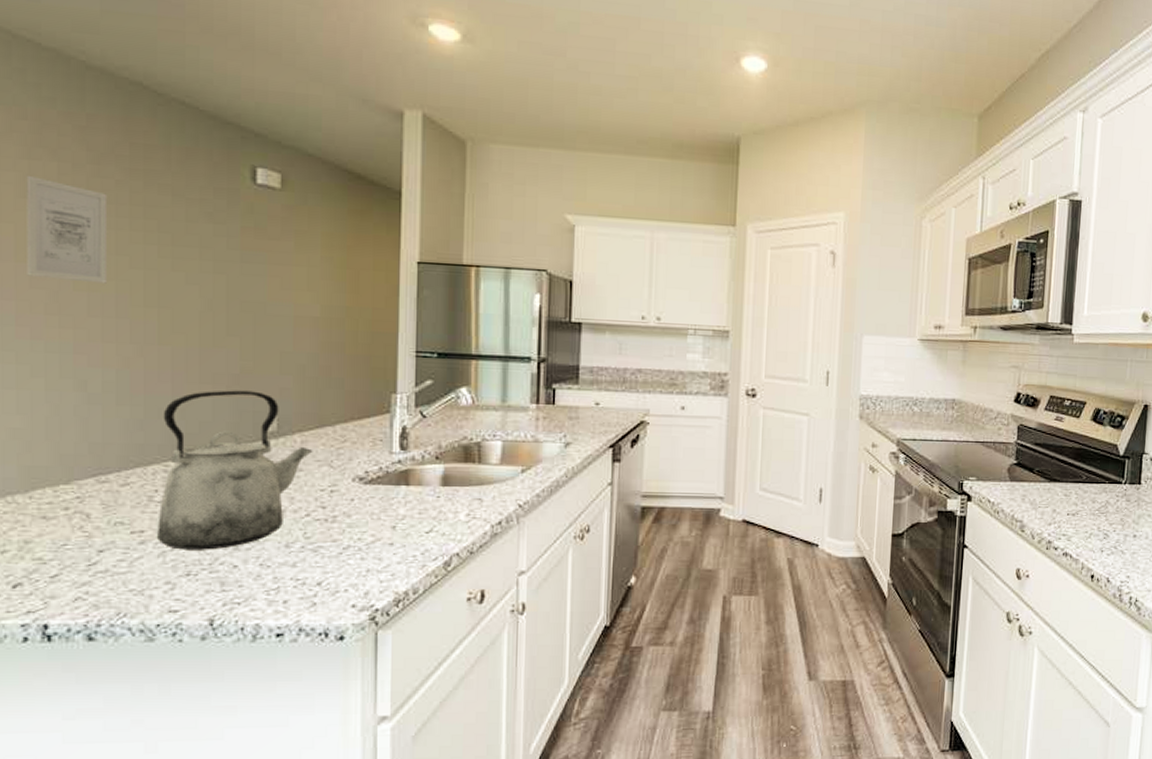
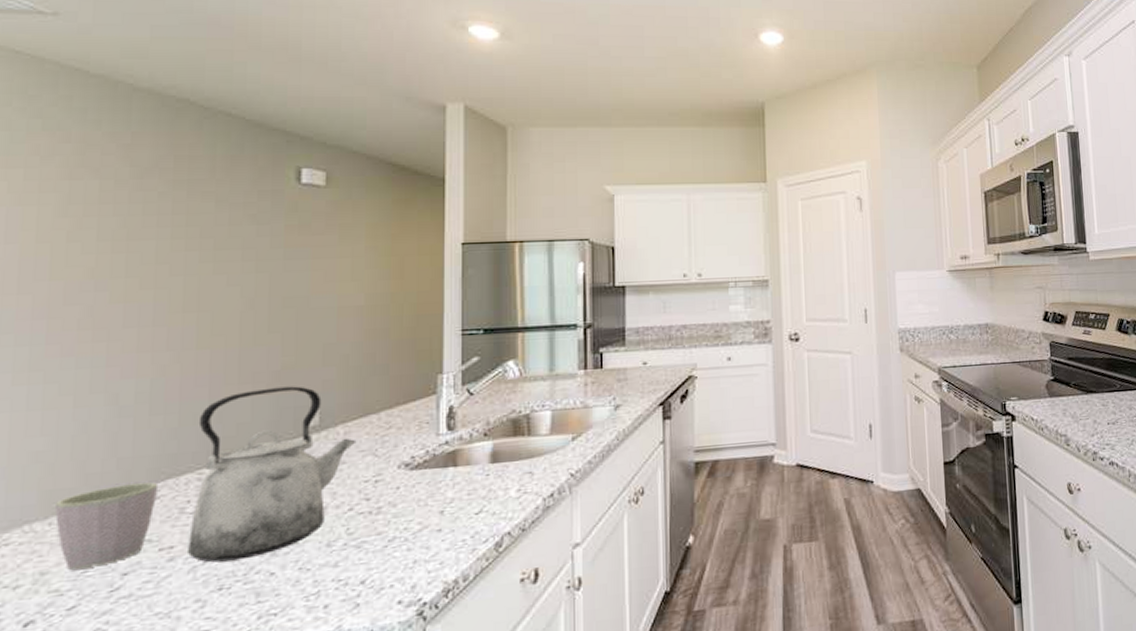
wall art: present [26,175,108,284] -> none [61,194,150,294]
mug: none [35,468,128,542] -> present [55,482,159,570]

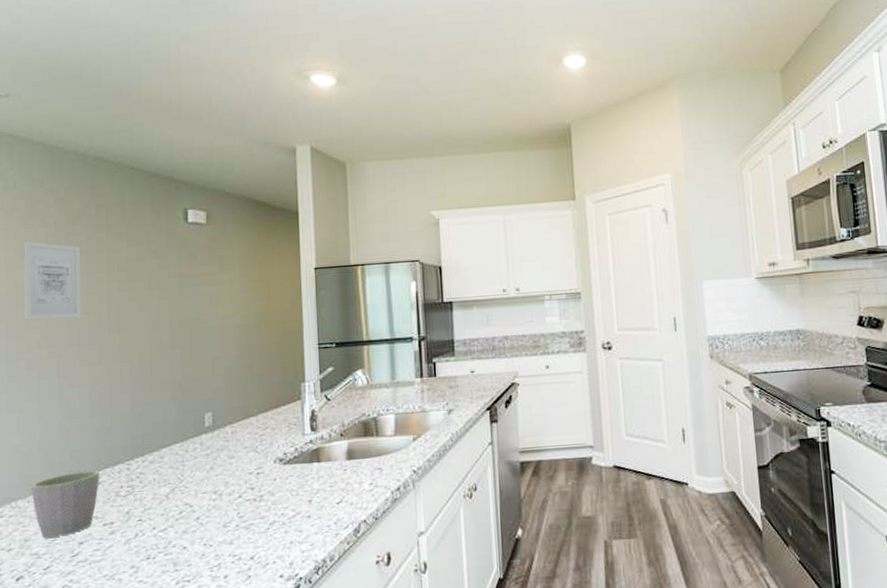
wall art: none [61,194,150,294] -> present [24,240,81,320]
kettle: present [186,386,357,563] -> none [122,393,241,537]

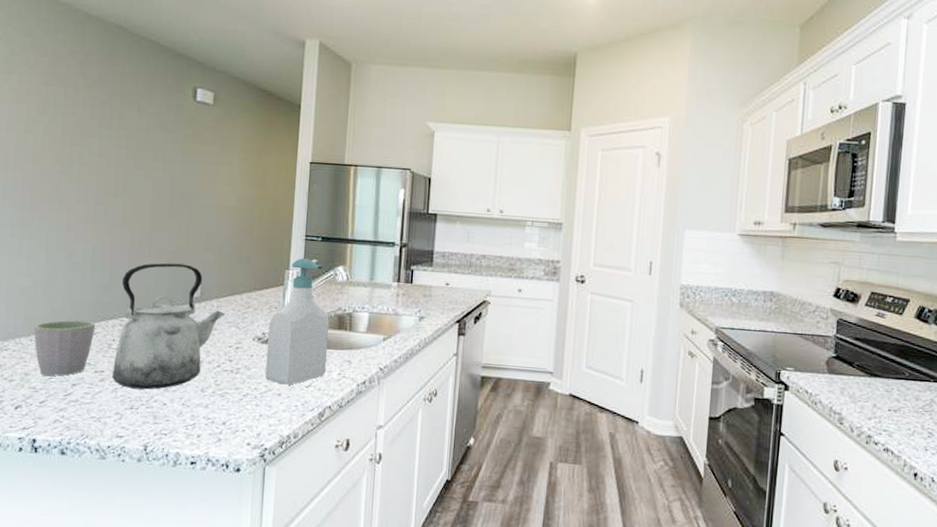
wall art: present [24,240,81,320] -> none [40,97,95,179]
kettle: none [122,393,241,537] -> present [111,263,225,390]
soap bottle: none [289,367,356,505] -> present [265,258,330,385]

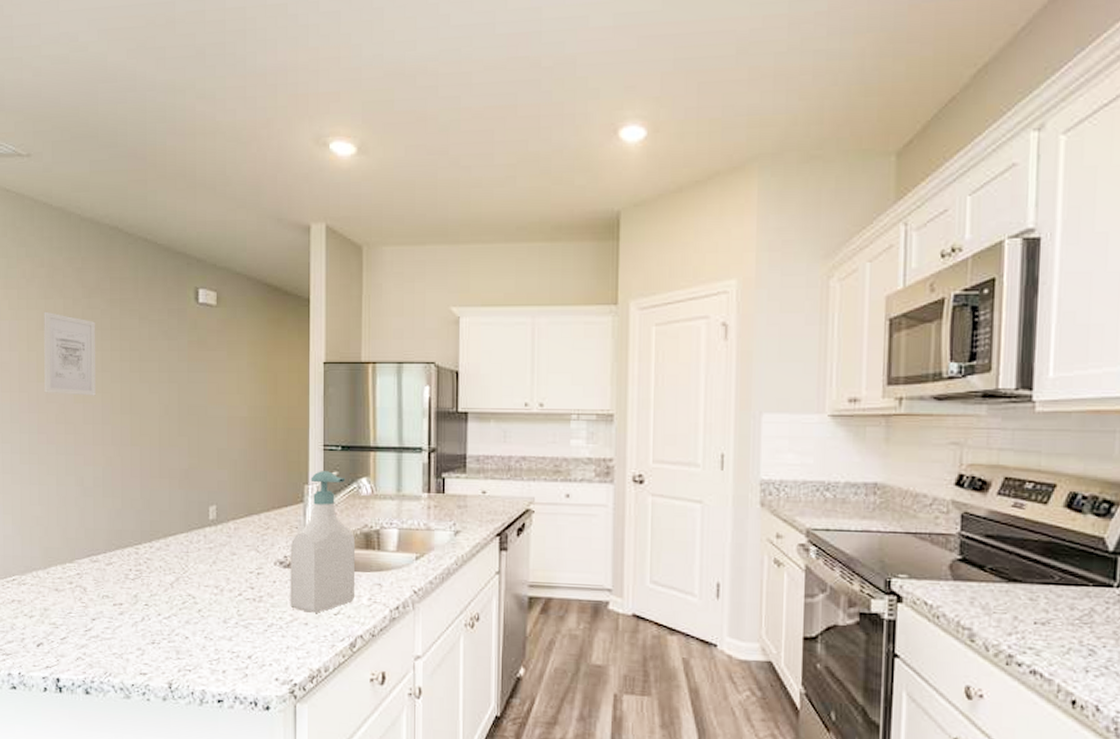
mug: present [34,320,96,376] -> none [50,550,111,611]
wall art: none [40,97,95,179] -> present [44,311,96,396]
kettle: present [111,263,225,390] -> none [131,483,244,623]

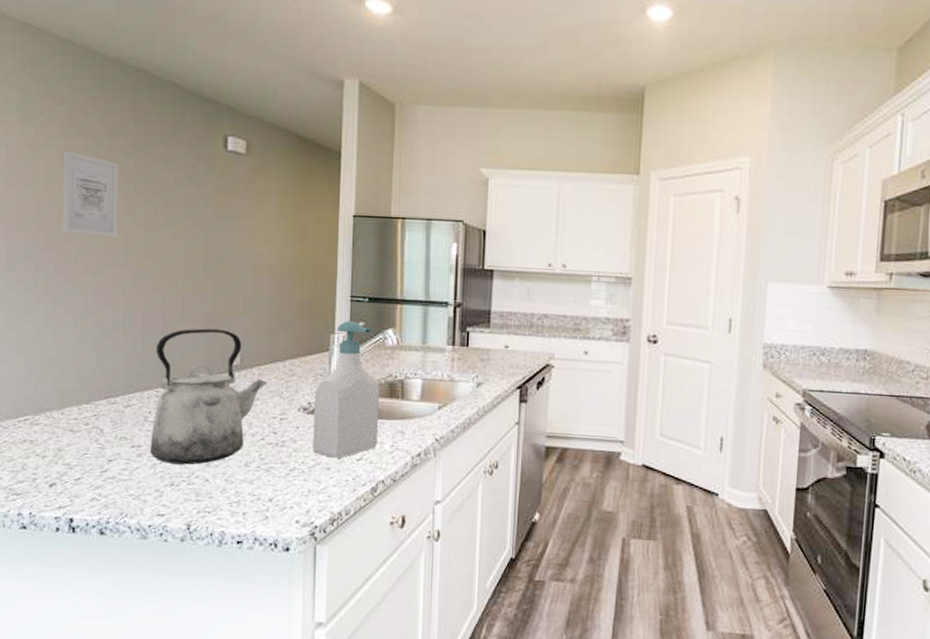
kettle: none [131,483,244,623] -> present [149,328,268,465]

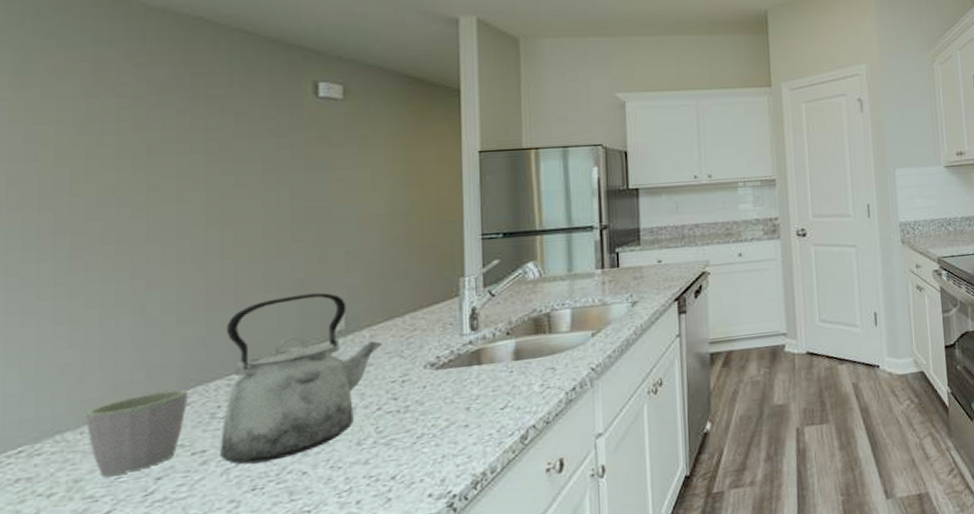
wall art: present [63,150,119,238] -> none [83,112,169,210]
mug: none [66,391,130,452] -> present [87,389,189,476]
soap bottle: present [313,321,380,458] -> none [443,260,524,413]

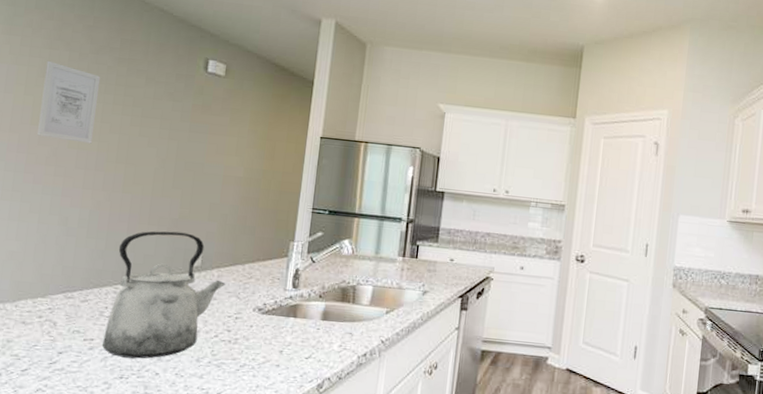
wall art: none [83,112,169,210] -> present [37,60,101,144]
mug: present [87,389,189,476] -> none [19,286,88,344]

